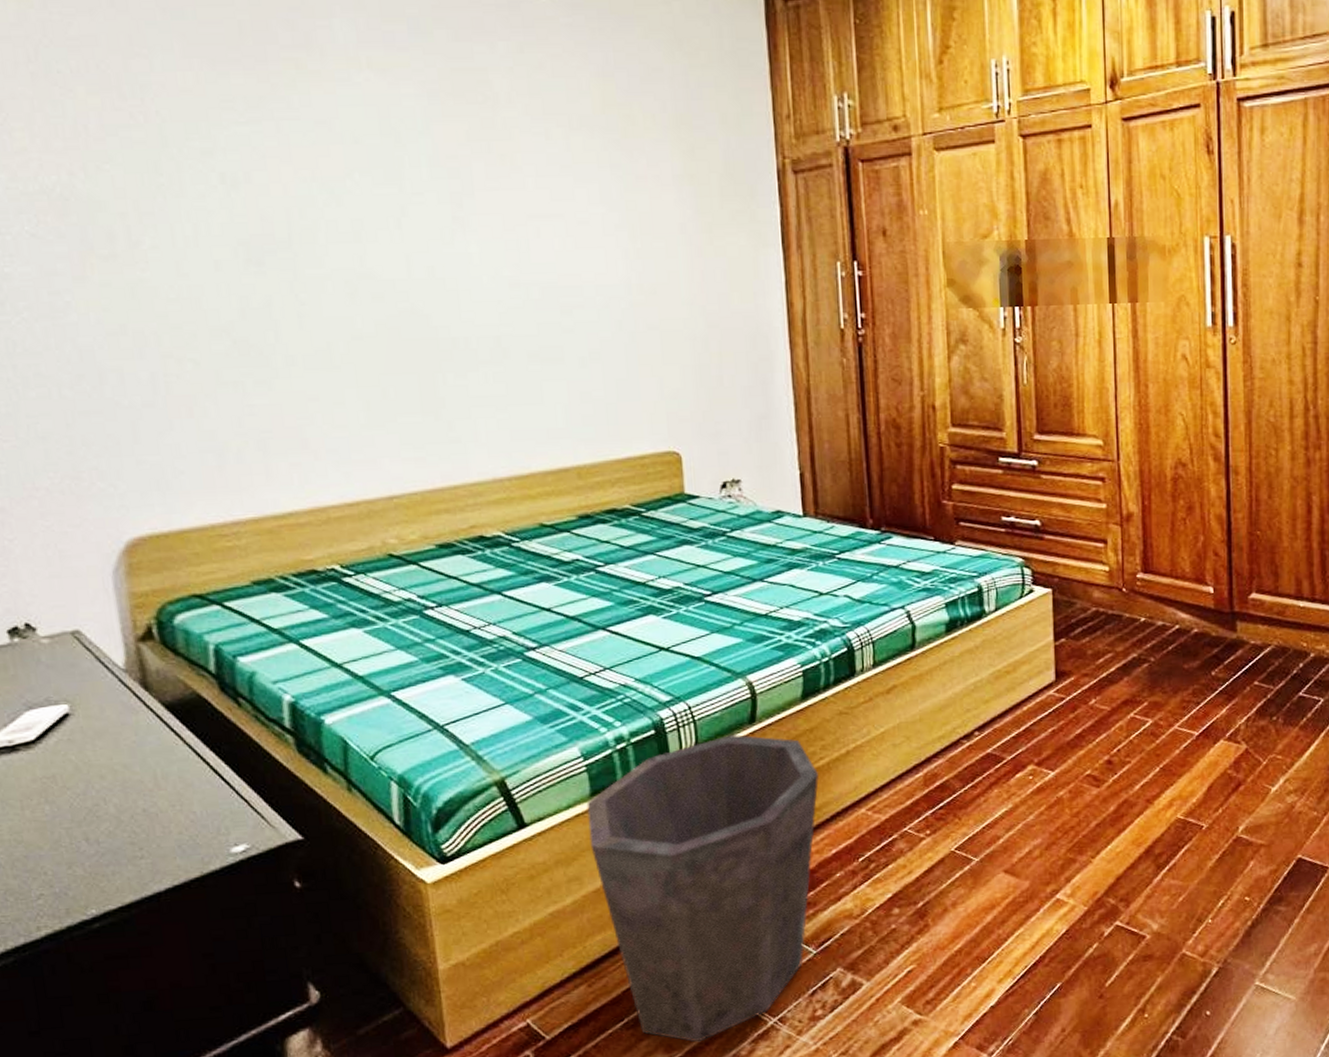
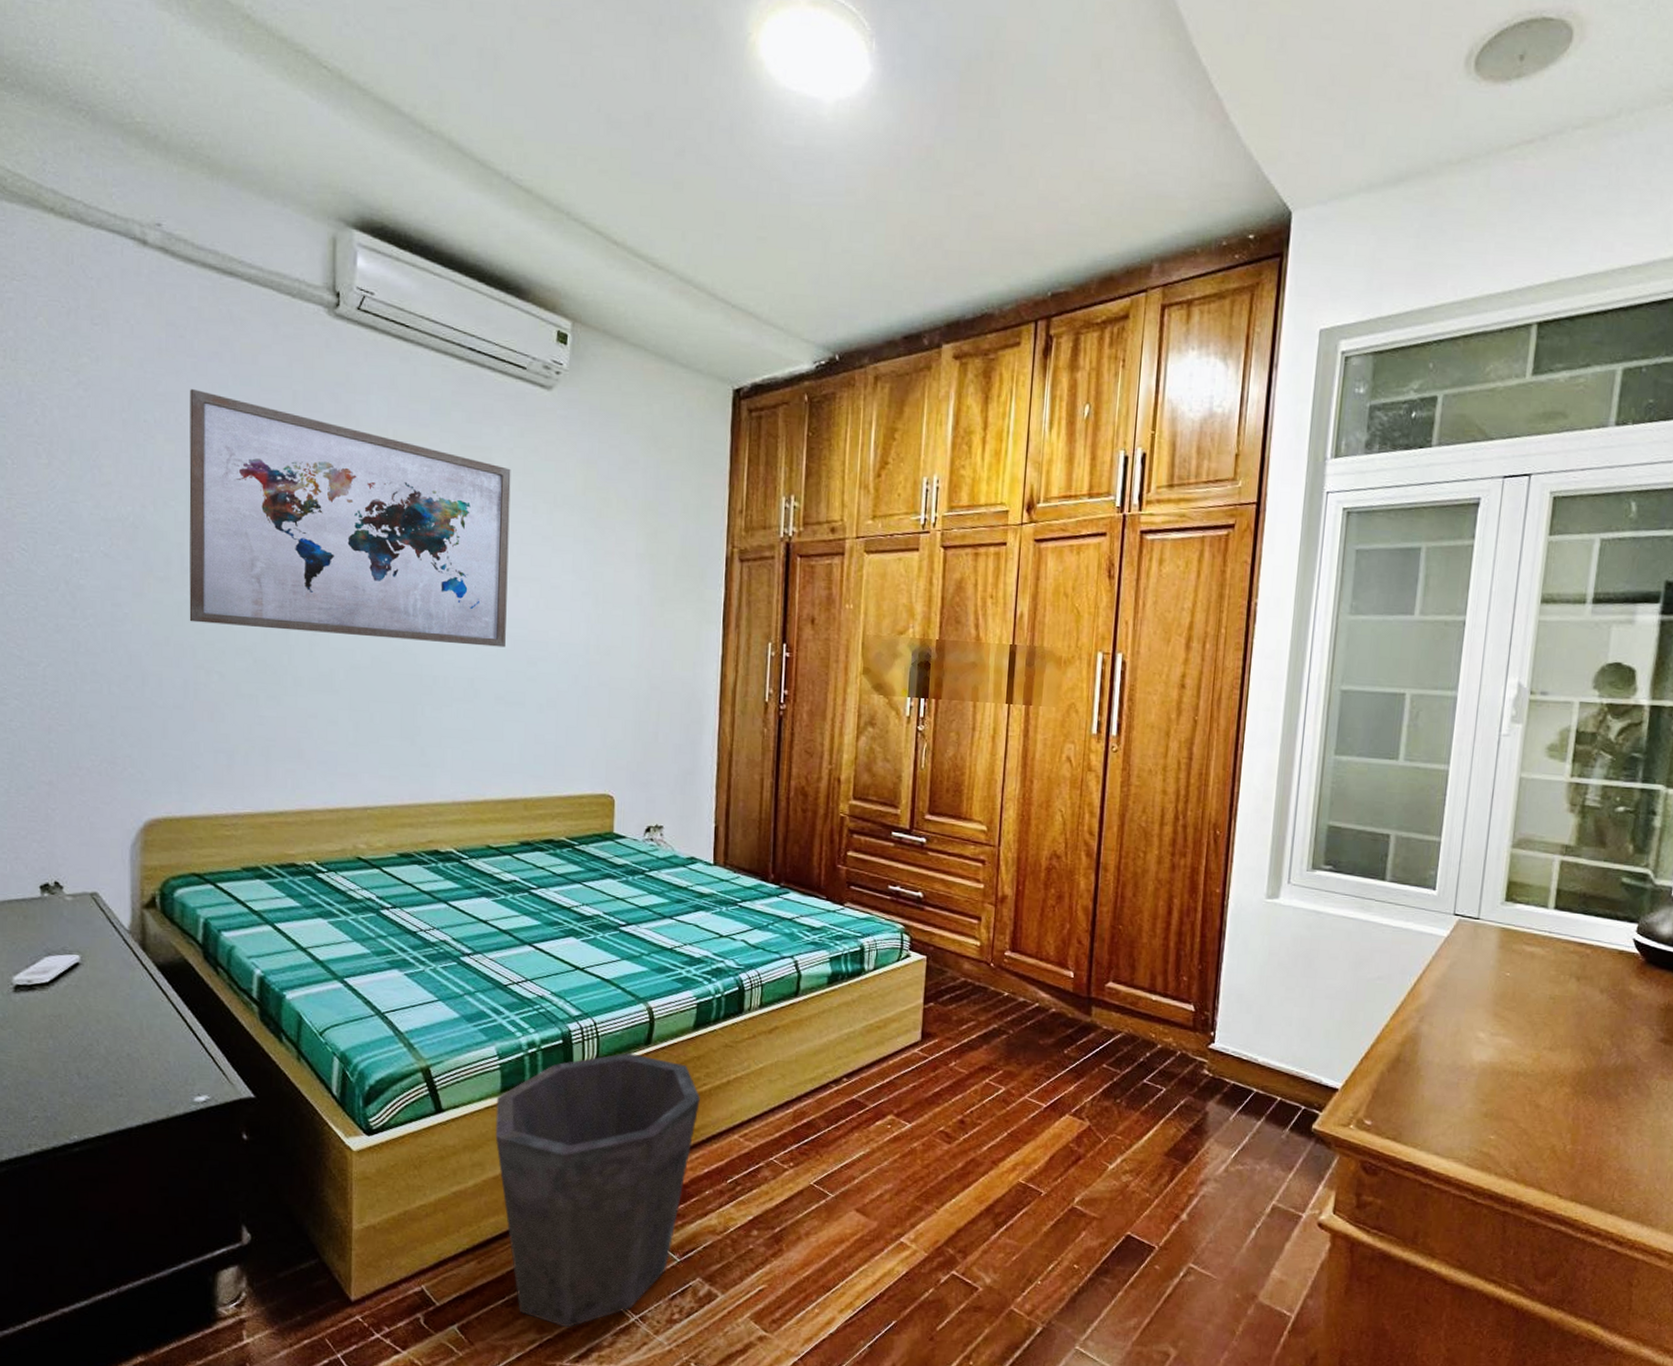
wall art: none [110,29,533,305] -> present [189,389,511,648]

